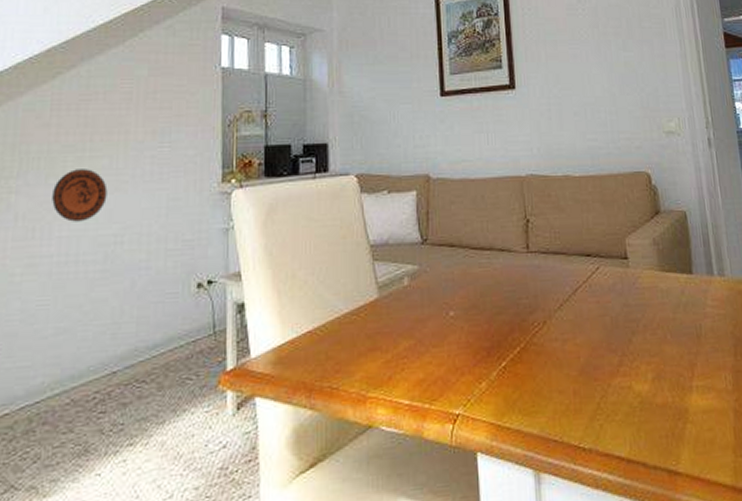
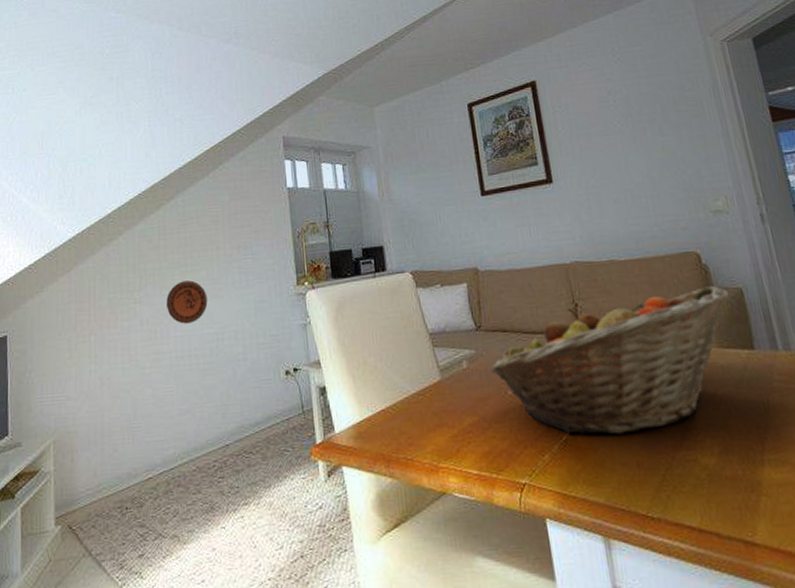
fruit basket: none [433,207,674,360] -> present [490,285,730,435]

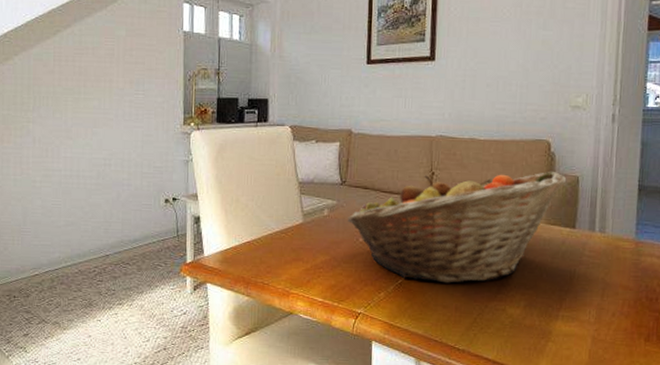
decorative plate: present [166,280,208,324] -> none [59,107,98,147]

